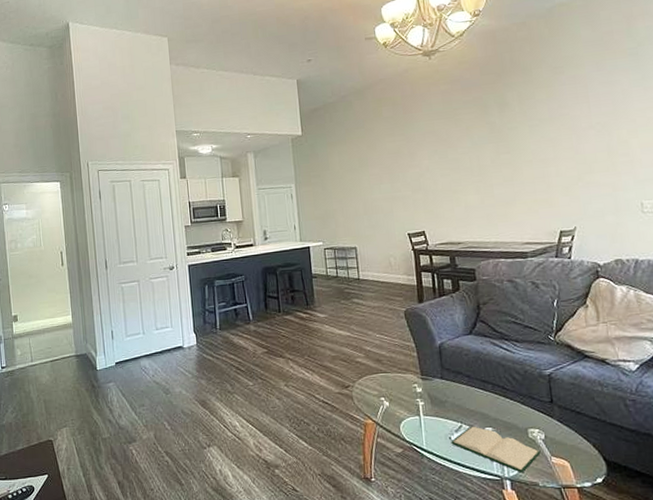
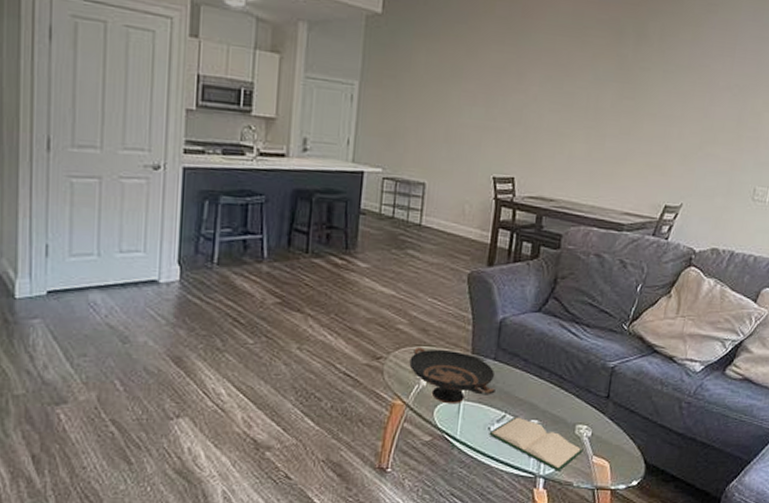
decorative bowl: none [372,374,448,420] -> present [409,348,495,405]

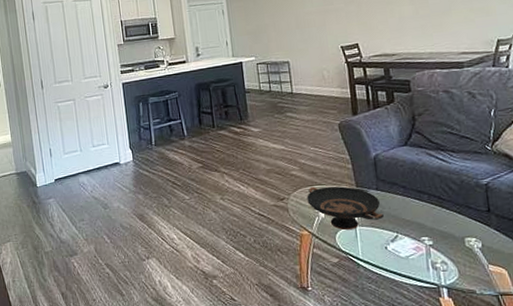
hardback book: present [489,417,584,472] -> none [387,235,478,281]

